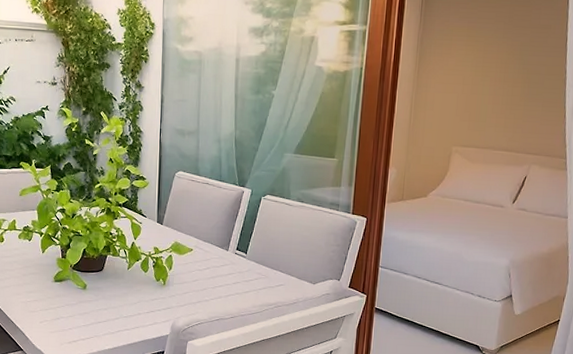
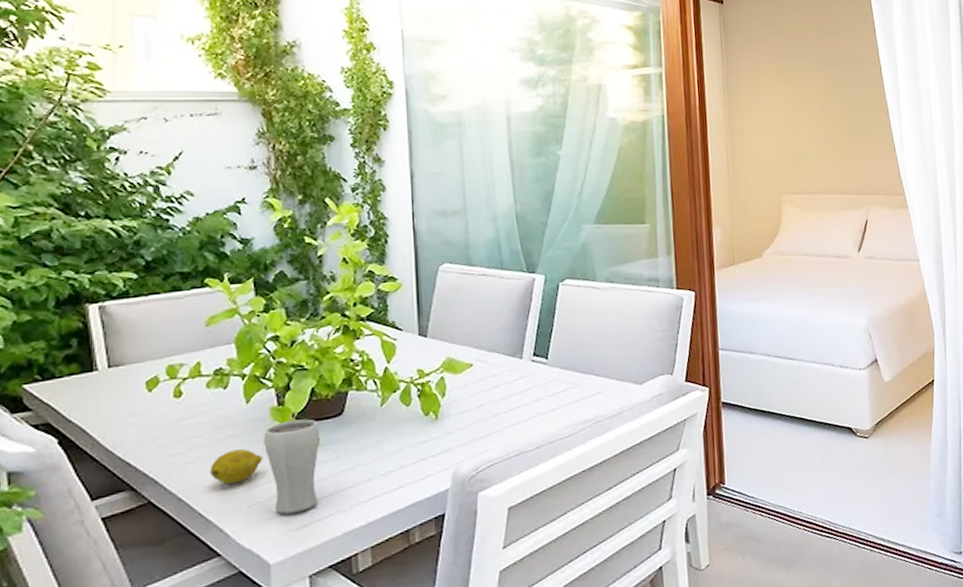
fruit: none [18,283,51,305] -> present [209,449,263,485]
drinking glass: none [52,269,87,332] -> present [264,419,320,514]

